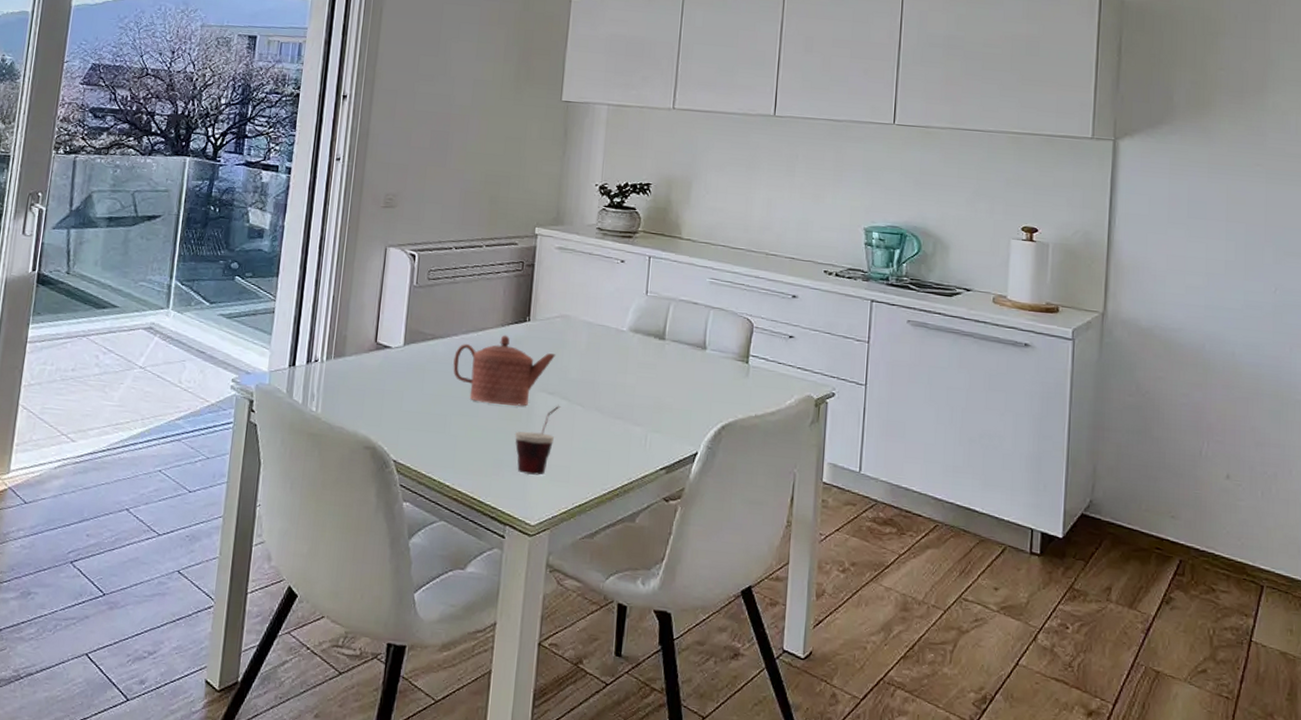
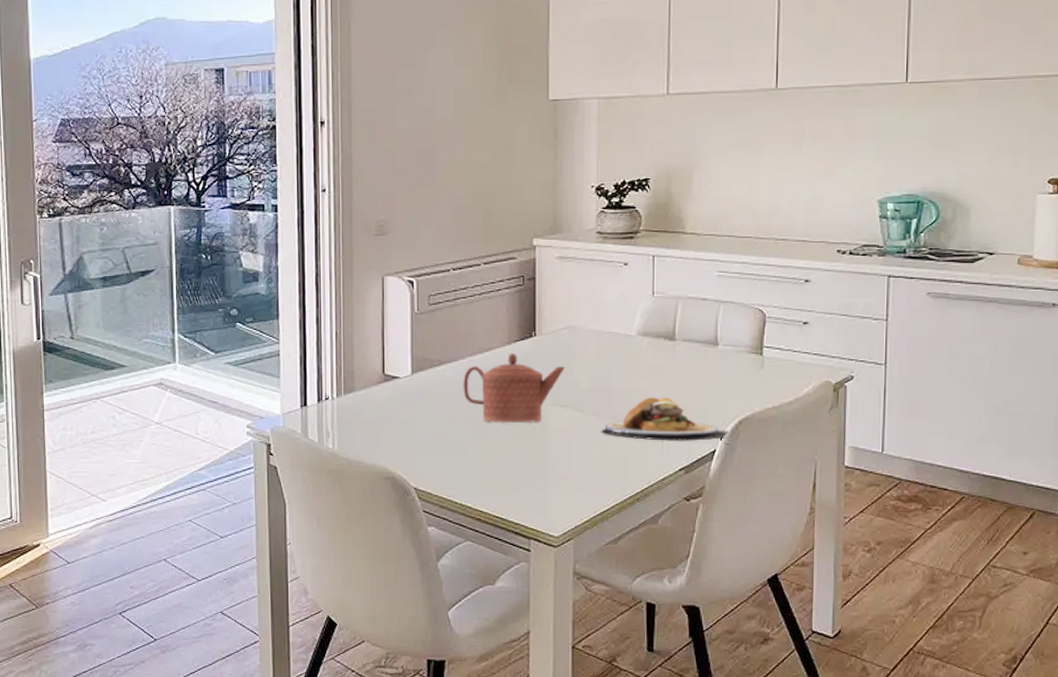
cup: present [515,405,560,476] -> none [532,417,574,489]
plate: none [586,393,712,443] -> present [602,397,729,441]

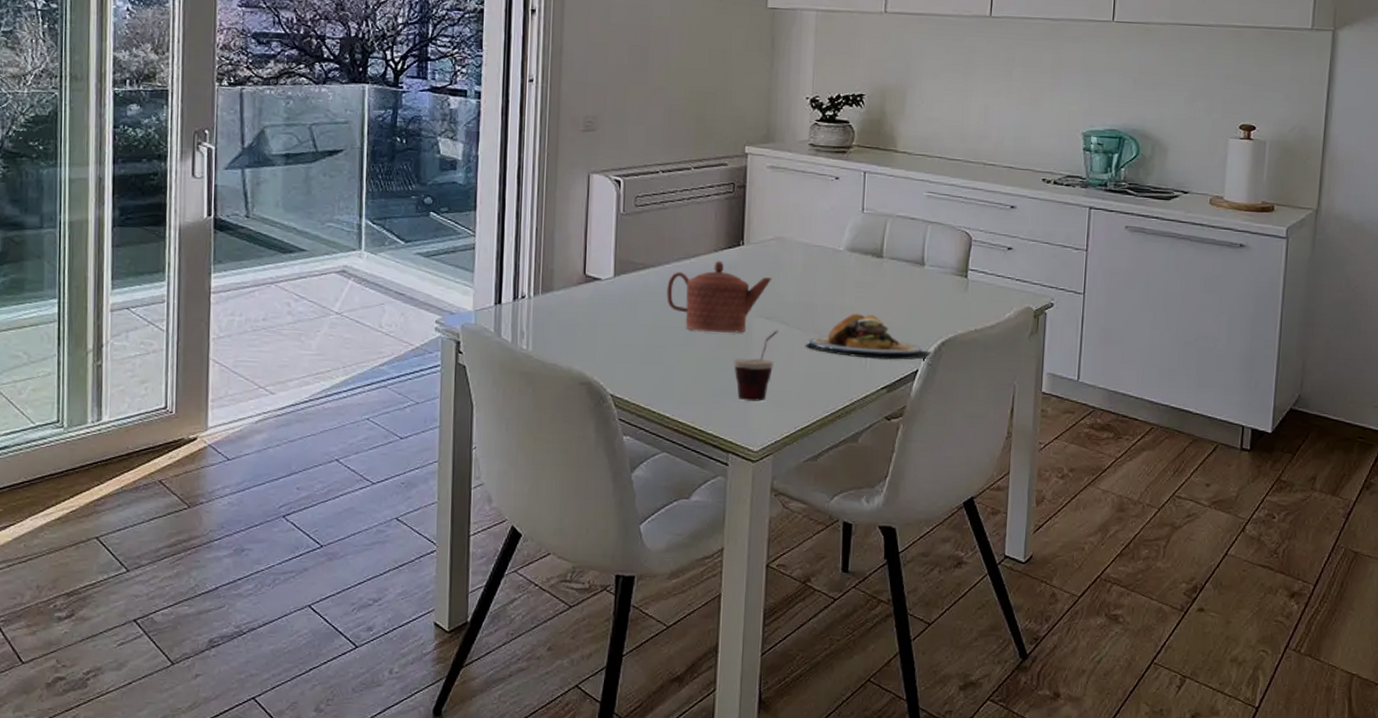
cup: none [532,417,574,489] -> present [734,330,778,402]

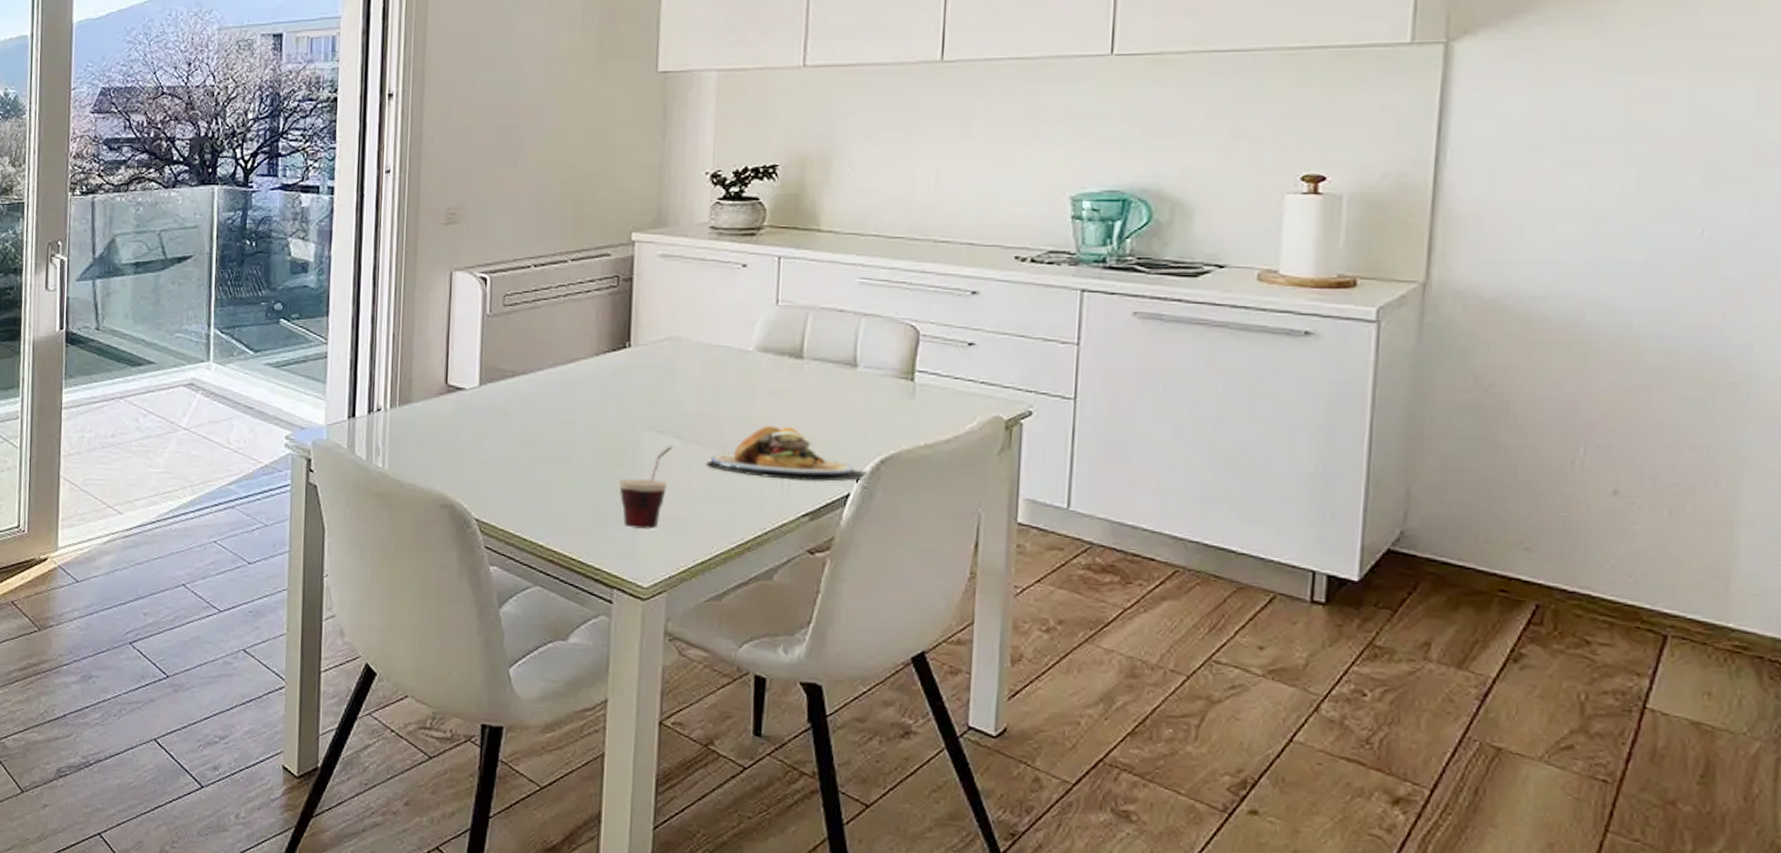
teapot: present [666,260,772,334] -> none [540,365,665,450]

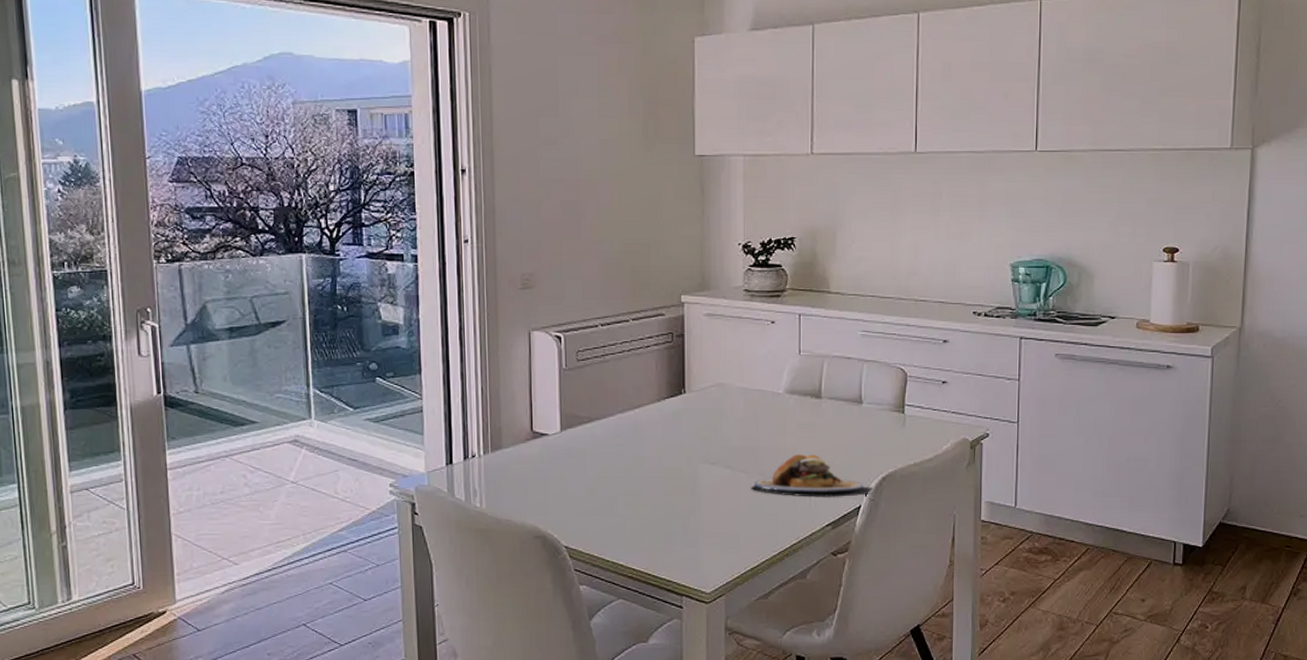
cup: present [619,445,673,530] -> none [682,474,724,546]

